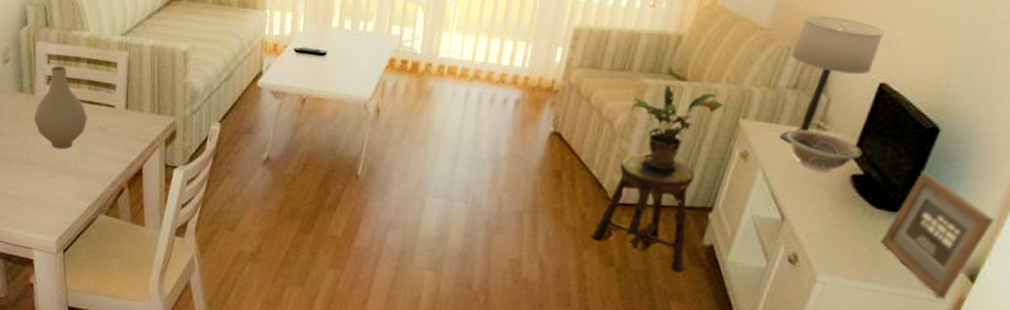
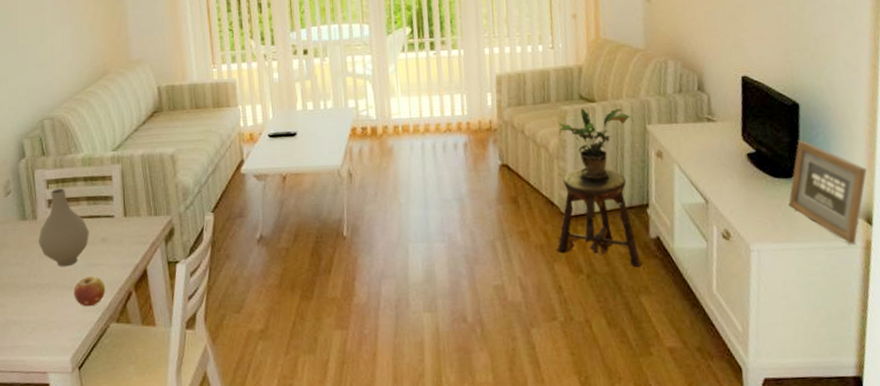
fruit: none [65,163,99,194] -> present [74,276,106,307]
table lamp: present [779,15,884,144] -> none [668,32,732,138]
decorative bowl: present [786,129,863,173] -> none [686,123,749,157]

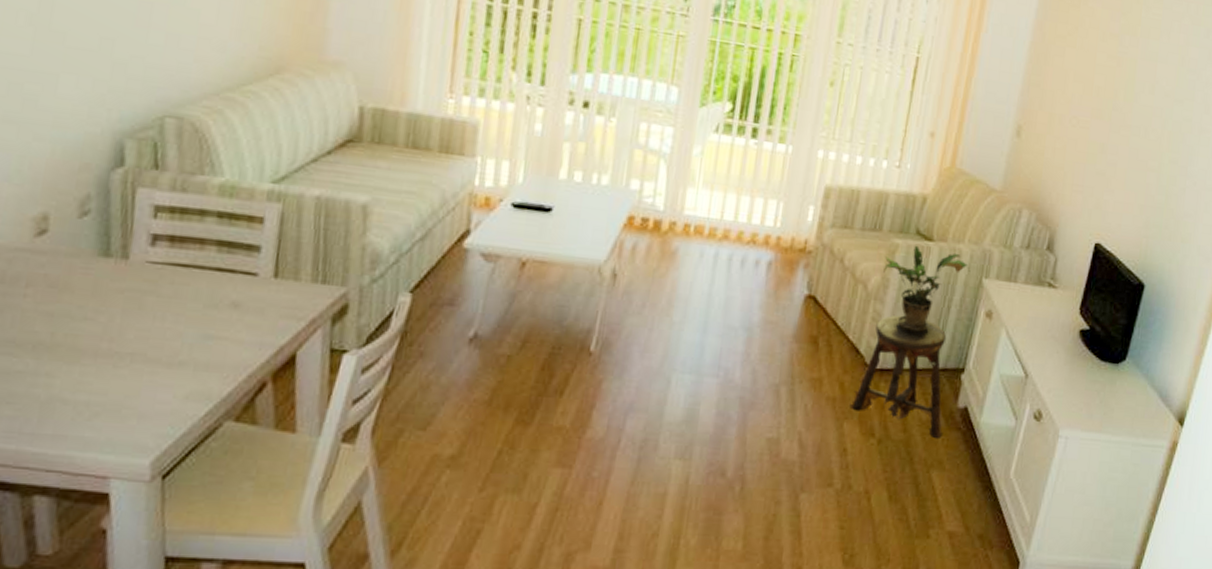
vase: present [38,188,89,267] -> none [124,220,214,334]
fruit: present [74,276,106,307] -> none [172,352,227,395]
picture frame: present [788,140,867,245] -> none [1108,324,1192,444]

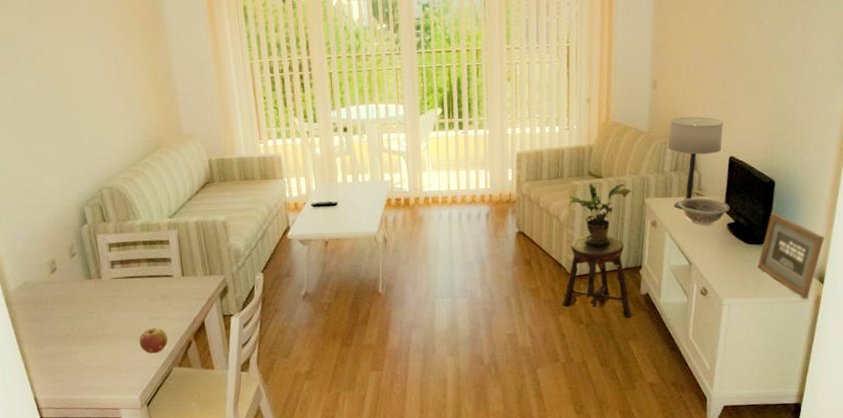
fruit: none [172,352,227,395] -> present [139,328,168,354]
table lamp: none [1018,180,1095,302] -> present [667,116,723,210]
decorative bowl: none [1023,287,1087,329] -> present [678,197,731,227]
picture frame: none [1108,324,1192,444] -> present [757,212,825,299]

